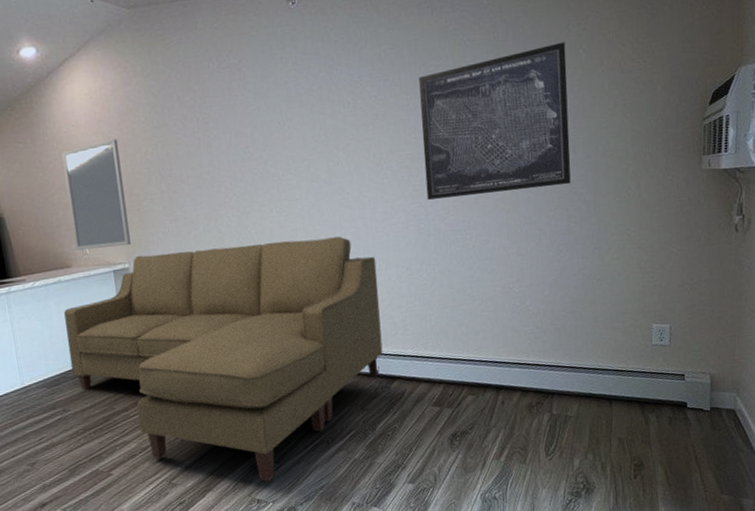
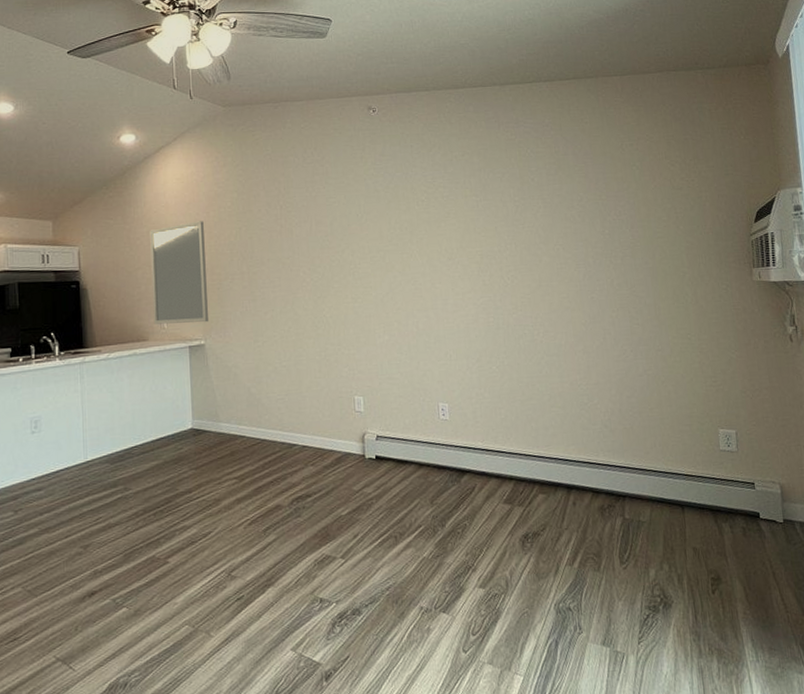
sofa: present [64,236,383,482] -> none [135,325,453,579]
wall art: present [419,42,571,200] -> none [487,159,631,295]

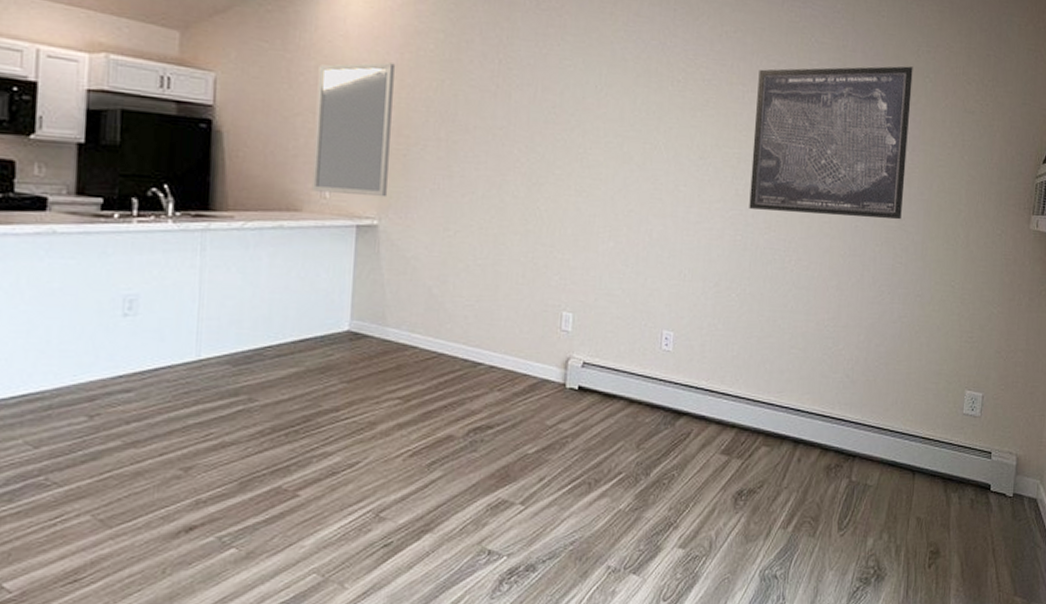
wall art: none [487,159,631,295] -> present [749,66,913,220]

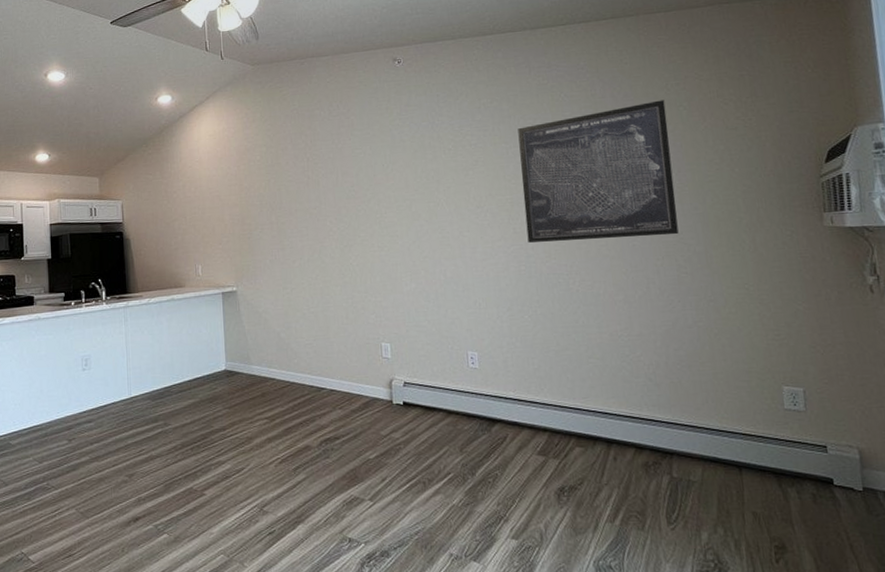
home mirror: present [311,62,395,198] -> none [185,174,241,272]

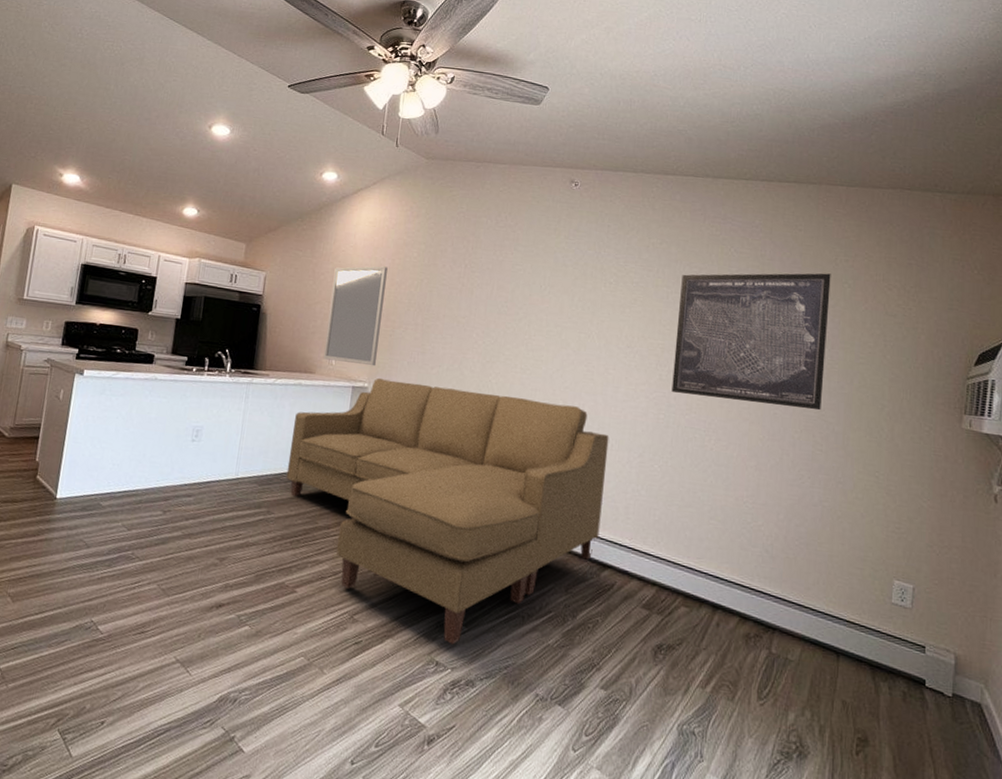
sofa: none [174,273,483,520] -> present [286,377,609,645]
home mirror: none [185,174,241,272] -> present [323,266,388,367]

